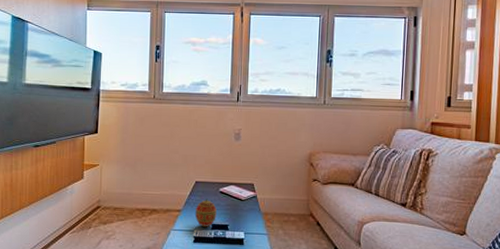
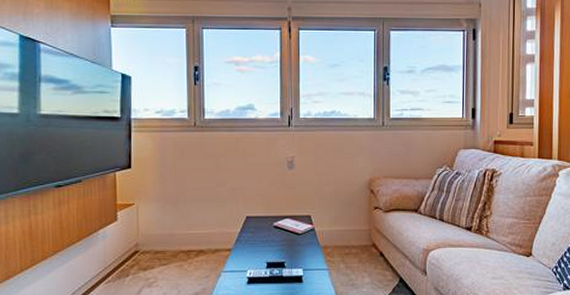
decorative egg: present [195,198,217,227] -> none [248,235,271,266]

